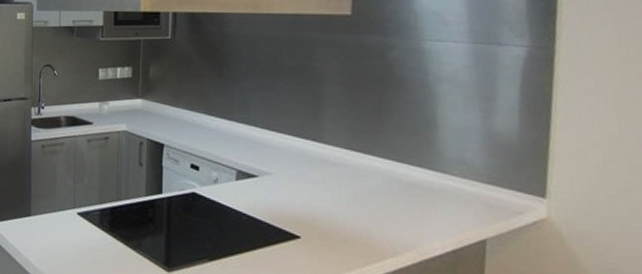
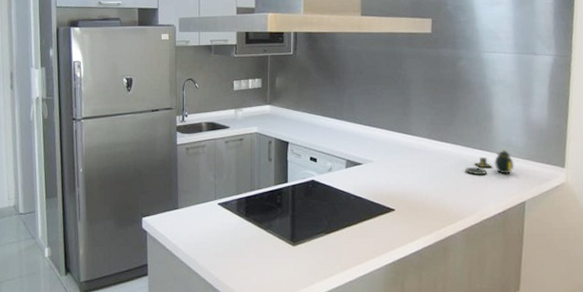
teapot: none [398,168,470,202] -> present [465,149,514,175]

